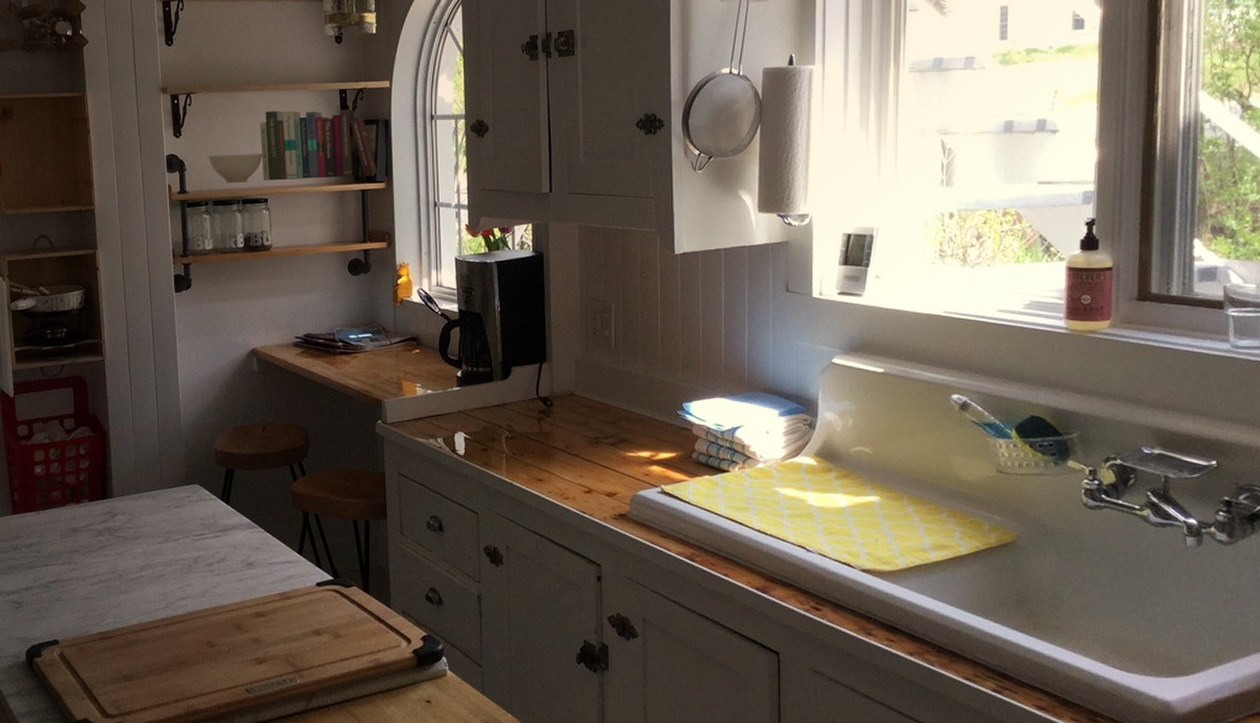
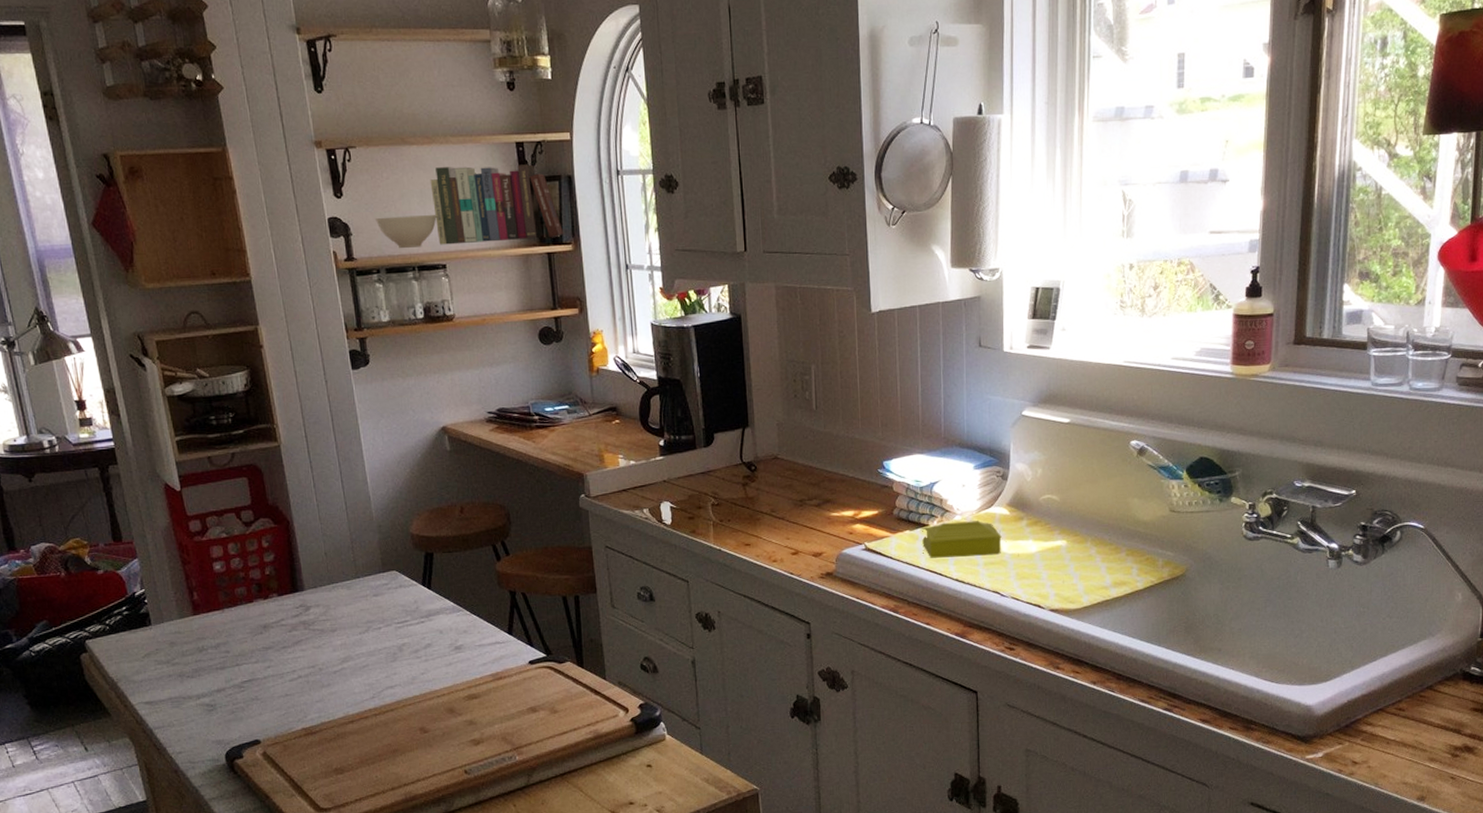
sponge: none [721,468,827,510] -> present [921,519,1019,558]

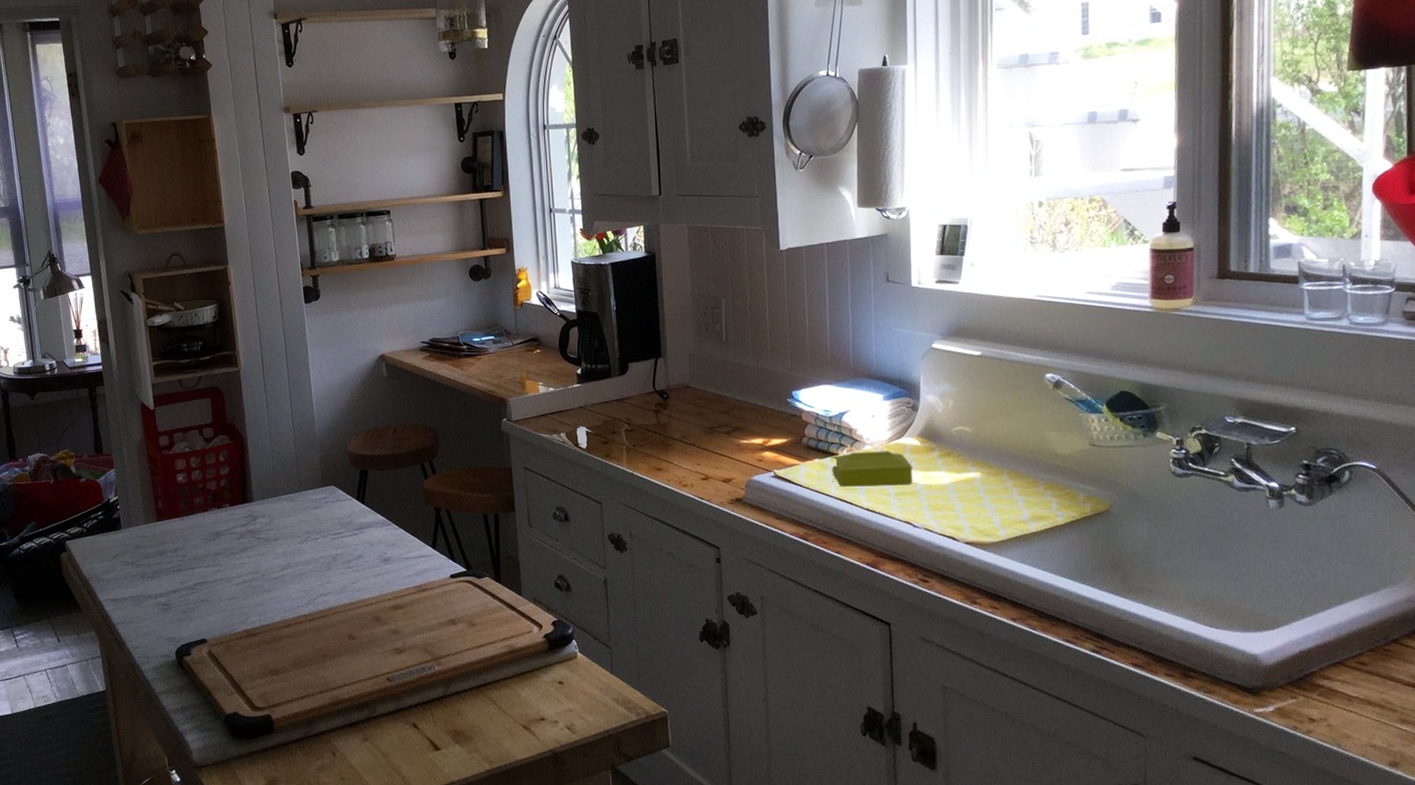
bowl: present [376,215,437,248] -> none [332,168,384,197]
books: present [430,164,564,245] -> none [379,122,495,194]

